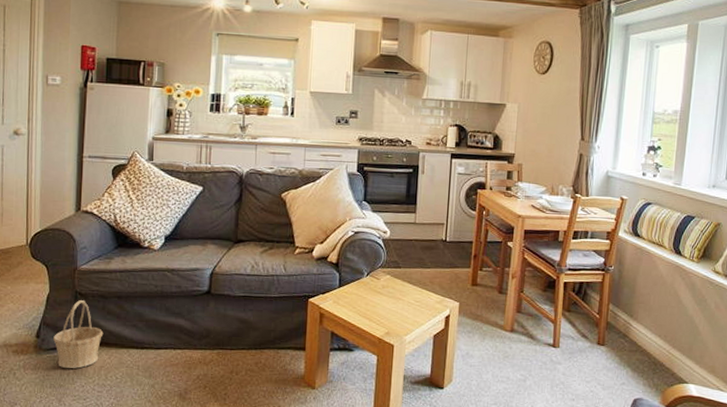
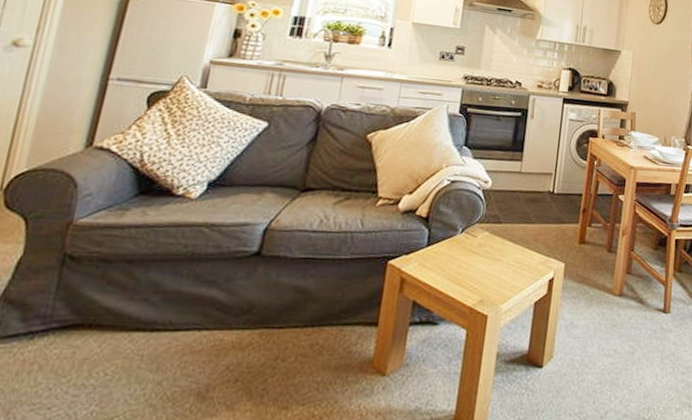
basket: present [53,300,104,369] -> none [15,266,97,363]

